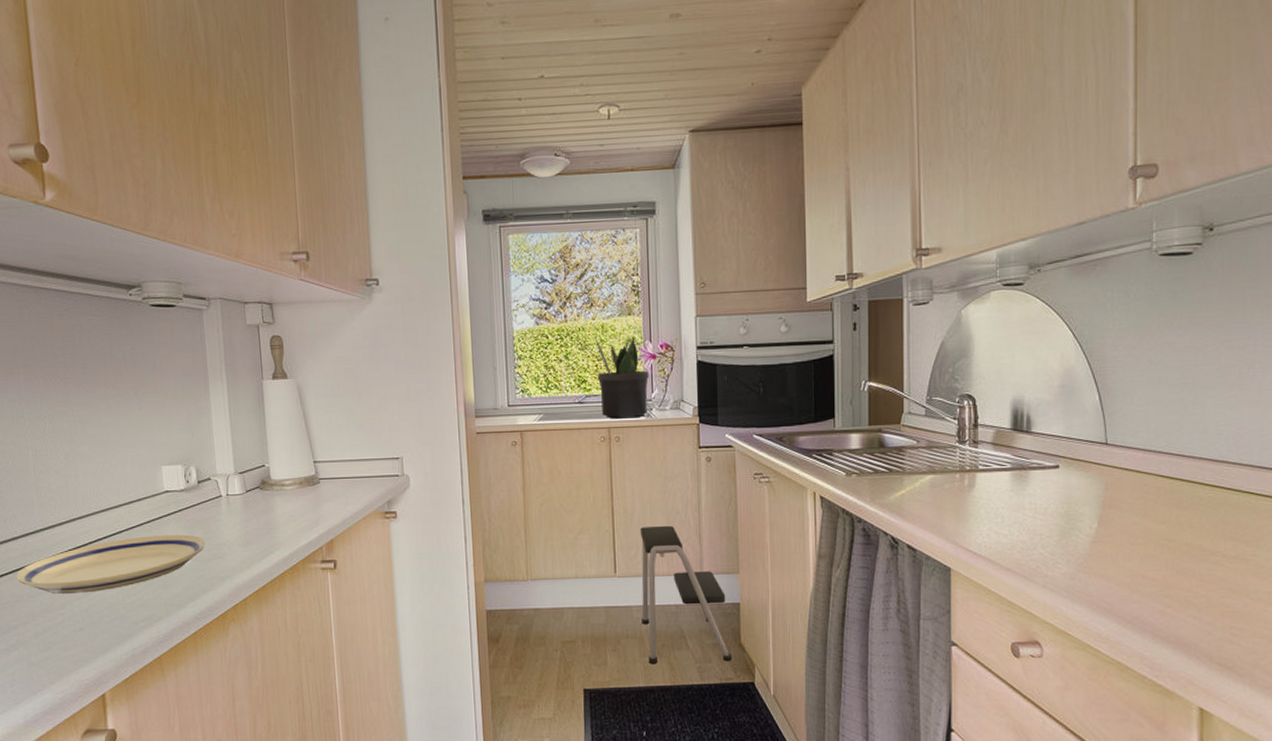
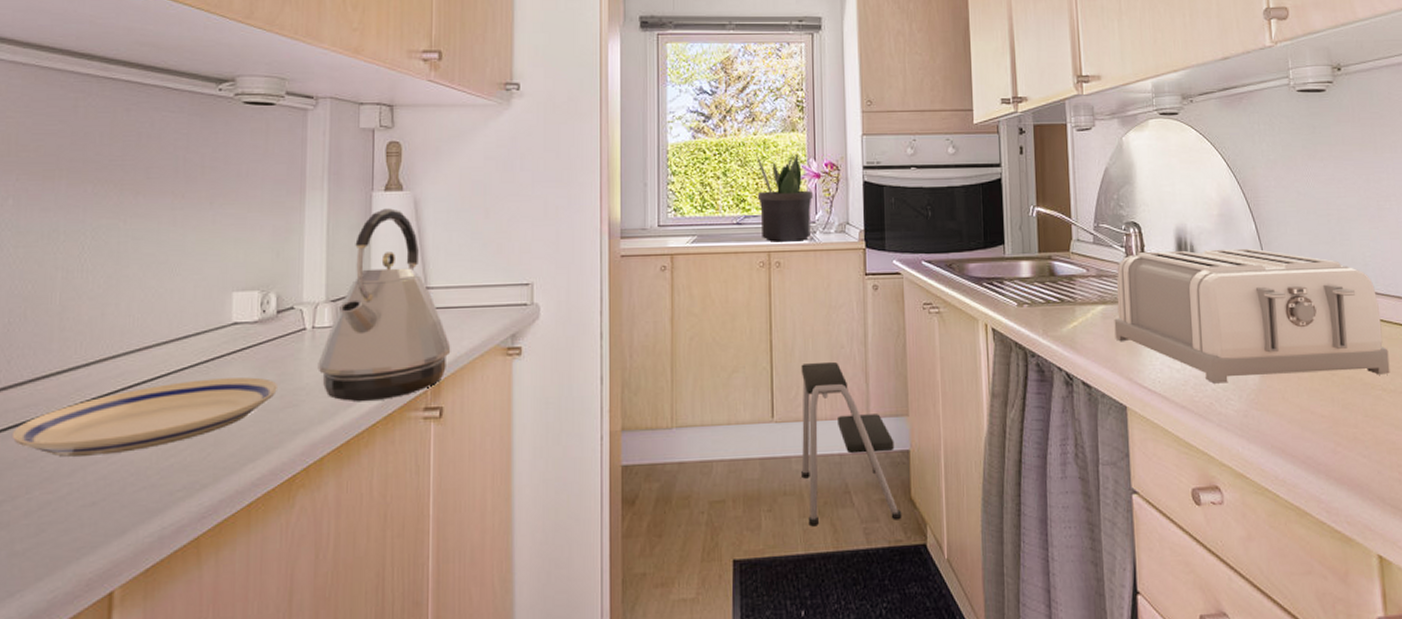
kettle: none [234,394,339,555] -> present [317,208,451,402]
toaster: none [942,418,1234,548] -> present [1114,248,1390,384]

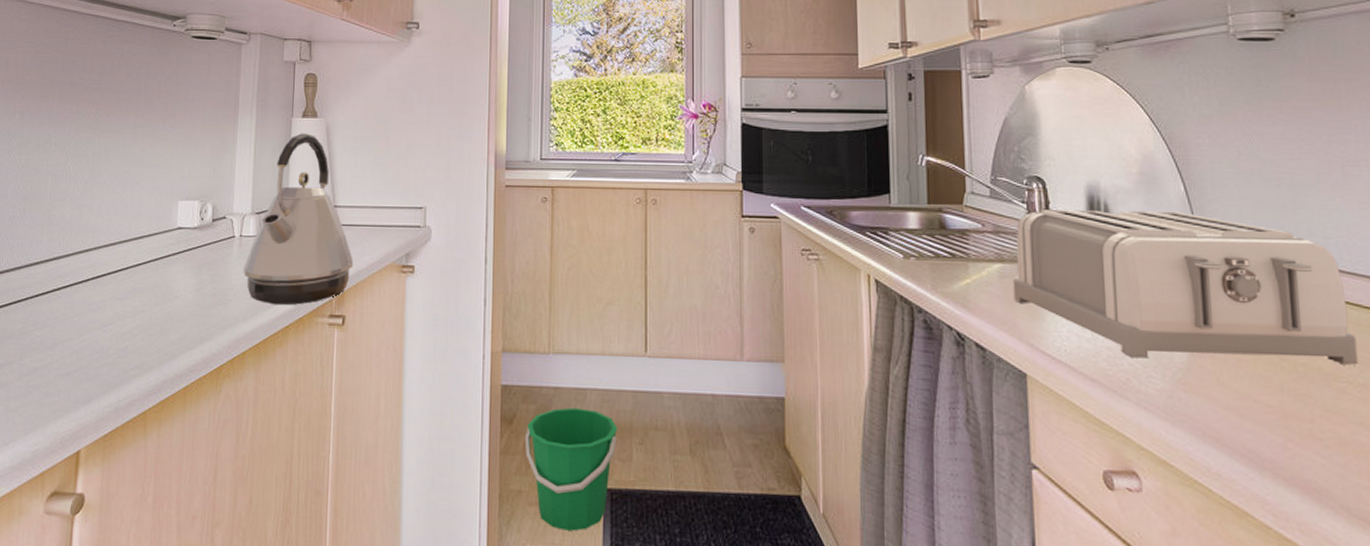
plate: present [11,377,279,457] -> none [11,275,212,333]
bucket: none [649,481,746,609] -> present [525,407,618,531]
planter: present [756,152,813,242] -> none [635,92,690,180]
step stool: present [801,361,902,527] -> none [673,300,776,468]

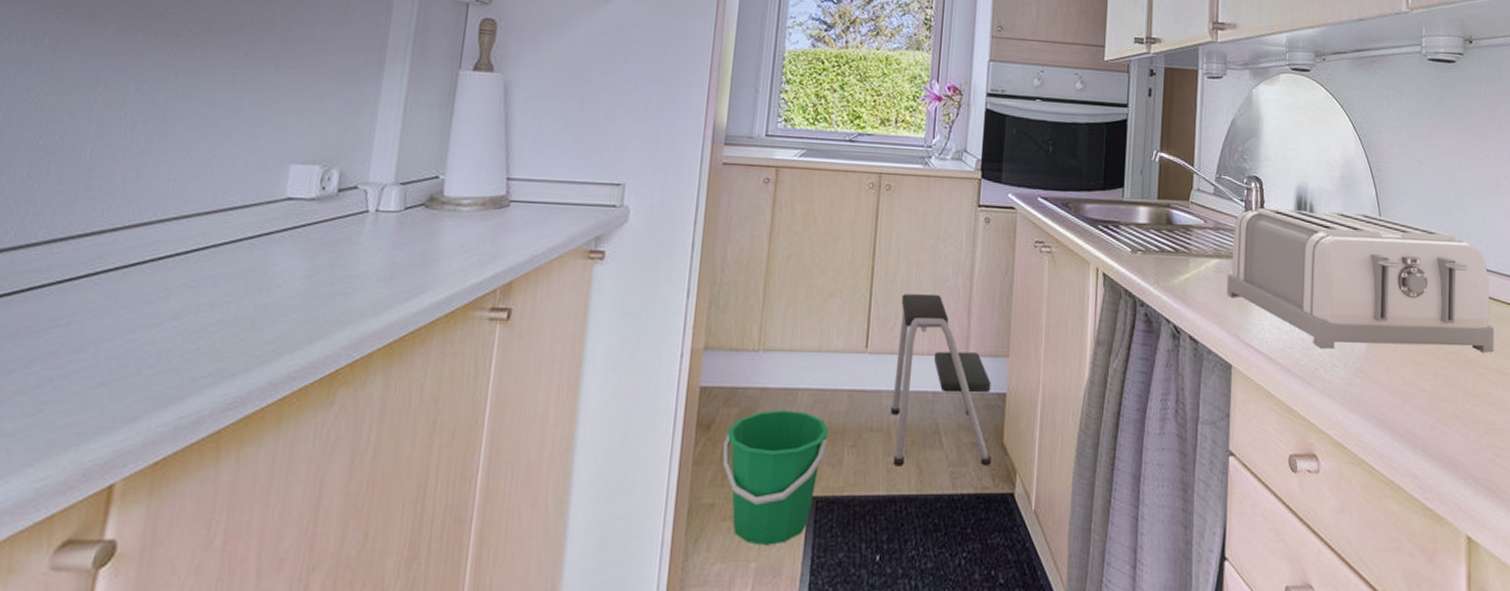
kettle: present [243,133,354,305] -> none [377,89,528,296]
step stool: none [673,300,776,468] -> present [891,293,992,467]

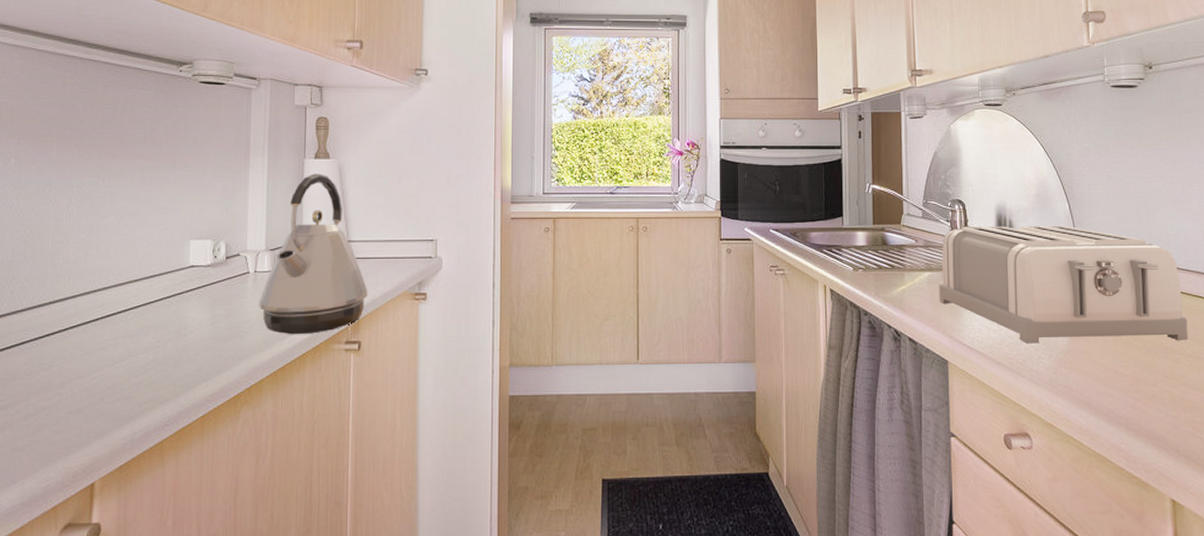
kettle: none [377,89,528,296] -> present [259,173,368,335]
bucket: present [722,410,830,545] -> none [532,411,614,518]
step stool: present [891,293,992,467] -> none [662,313,748,454]

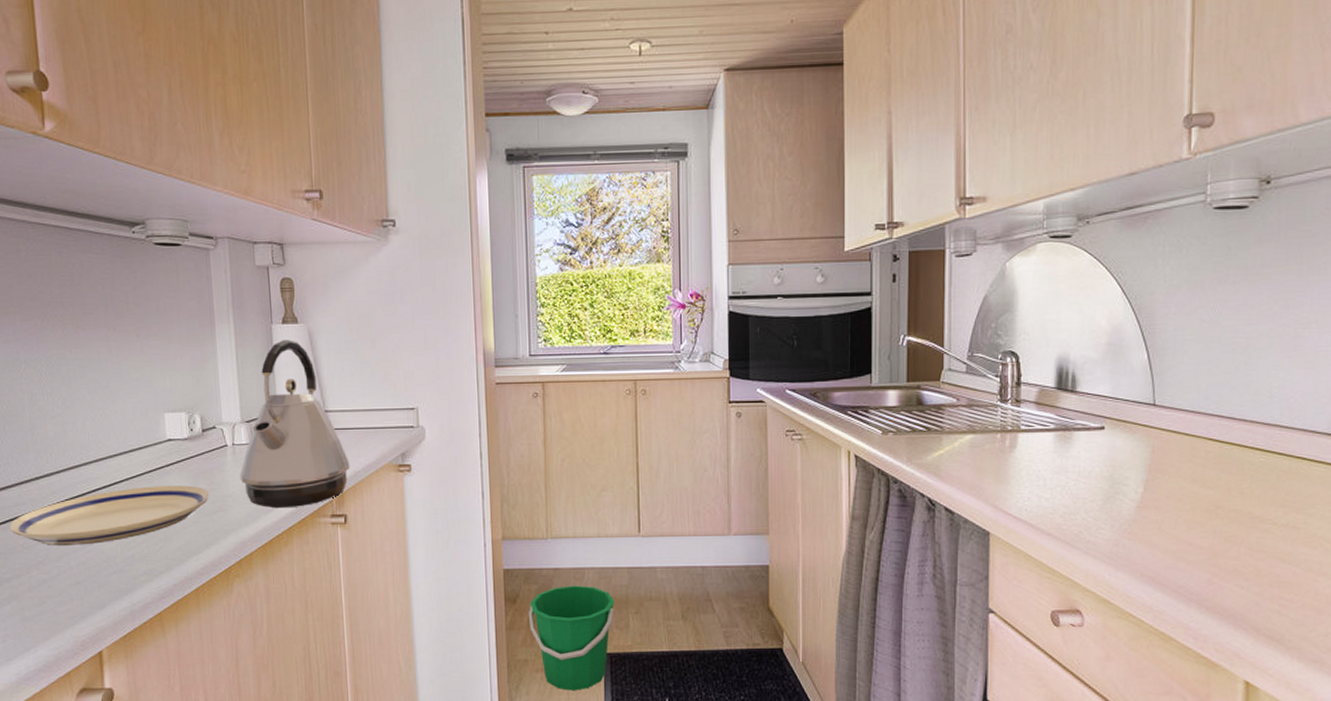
plate: none [14,311,227,372] -> present [9,485,210,546]
bucket: none [532,411,614,518] -> present [529,585,615,691]
toaster: present [939,225,1188,344] -> none [982,378,1285,513]

